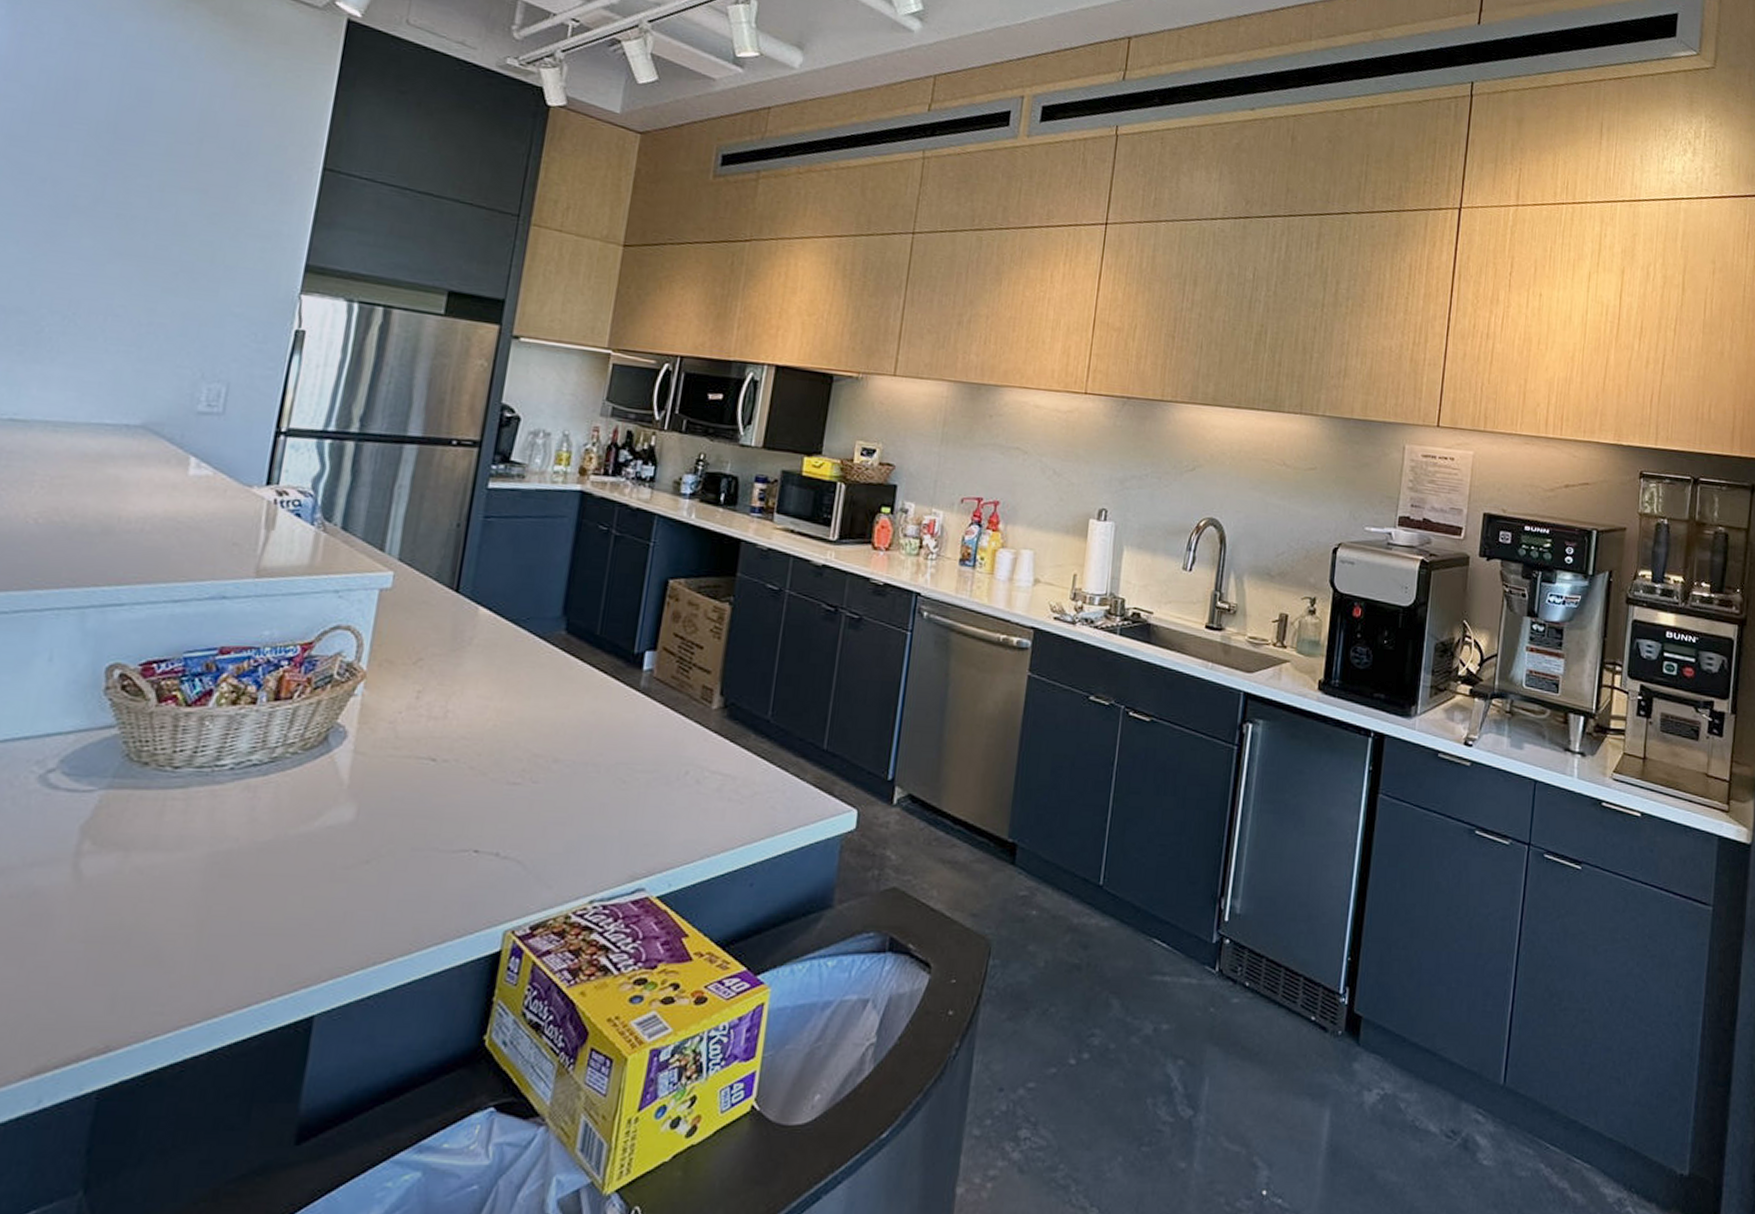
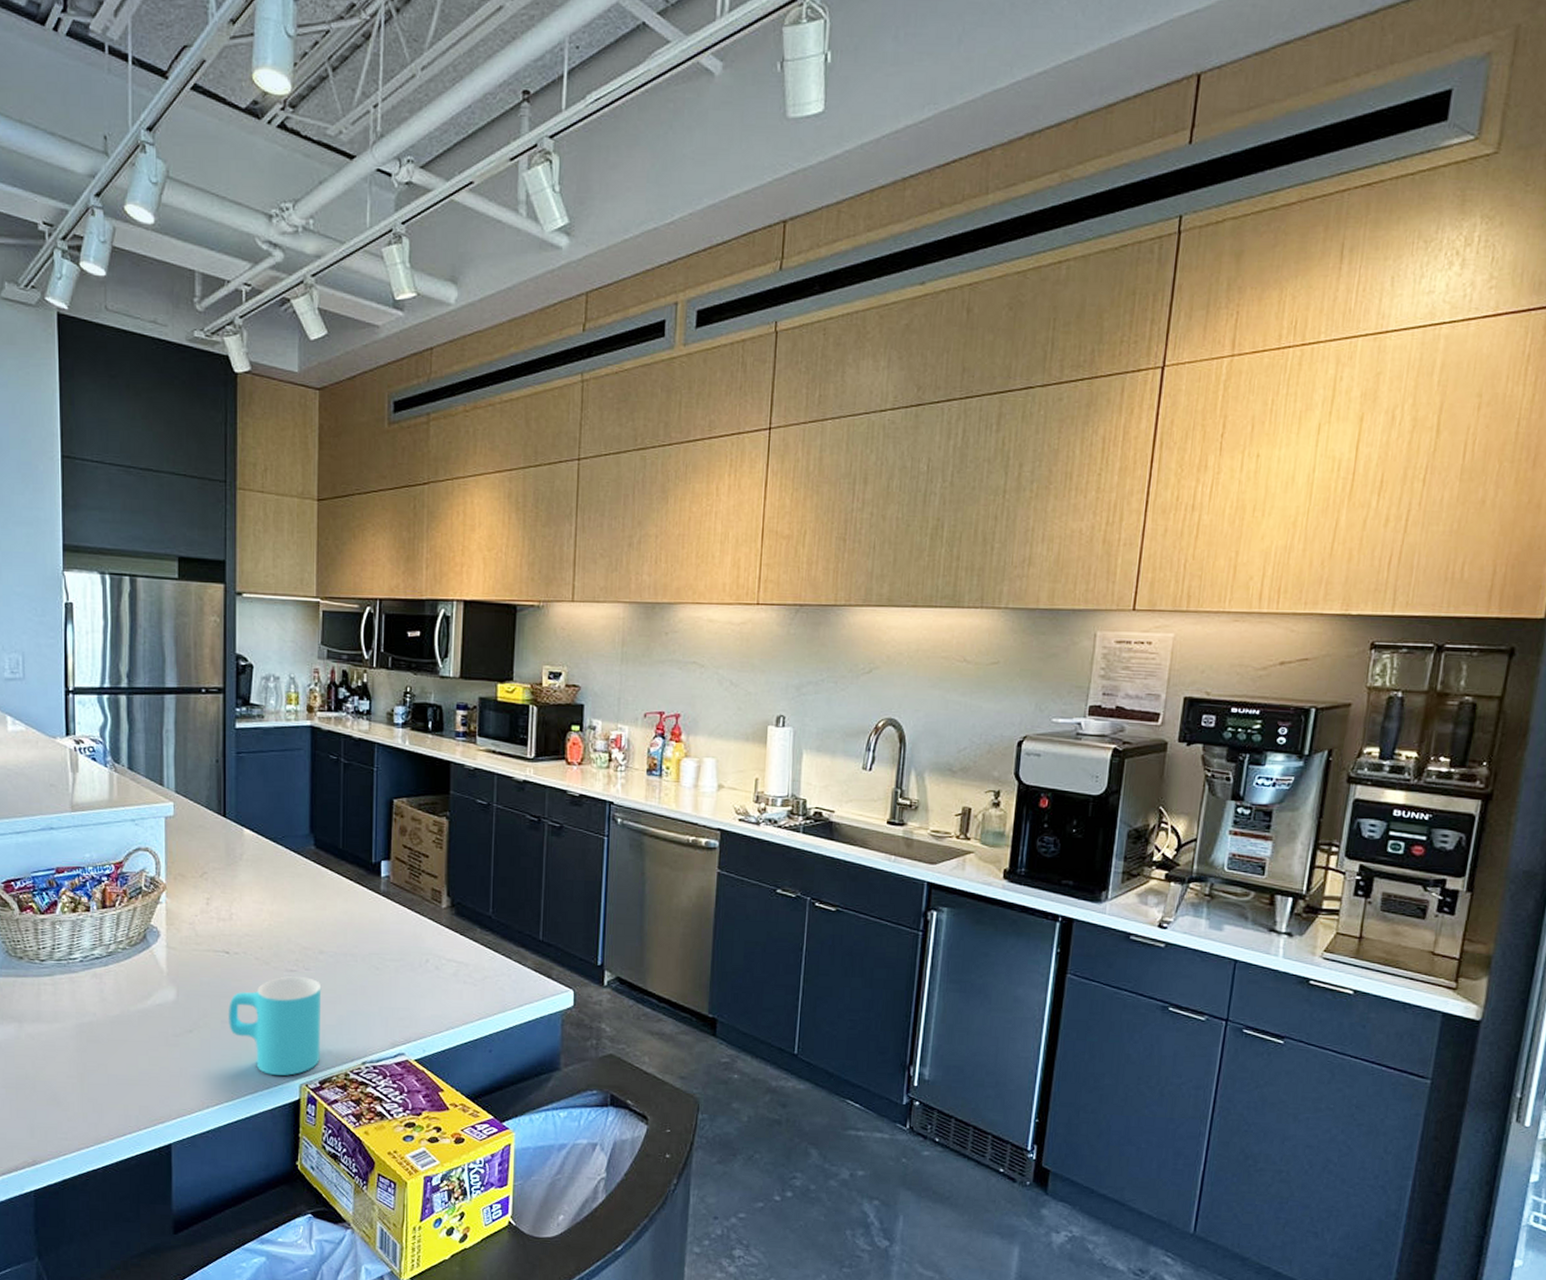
cup: none [420,791,551,920] -> present [227,976,322,1076]

